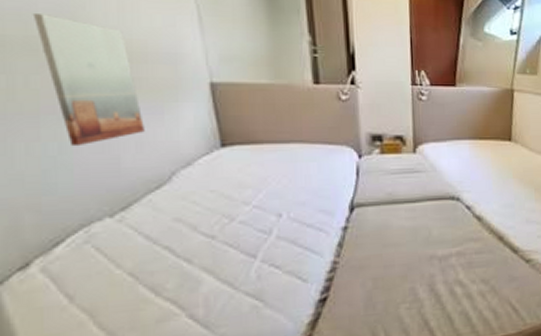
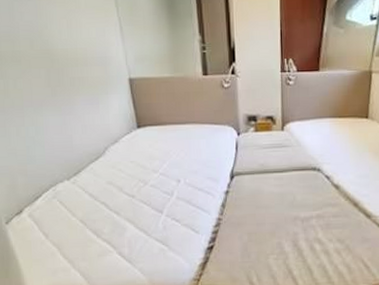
wall art: present [32,14,145,147] -> none [16,34,87,130]

